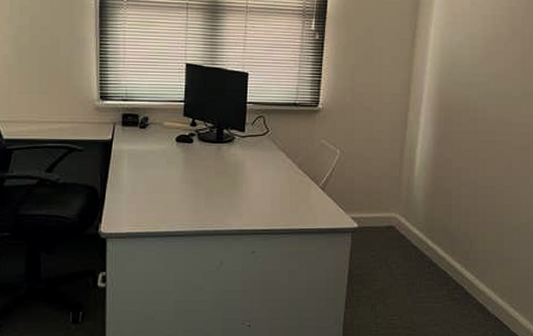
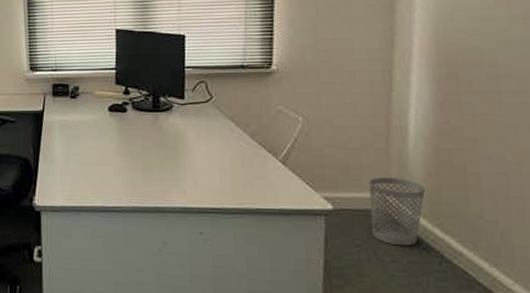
wastebasket: none [384,200,423,255] -> present [369,177,425,246]

